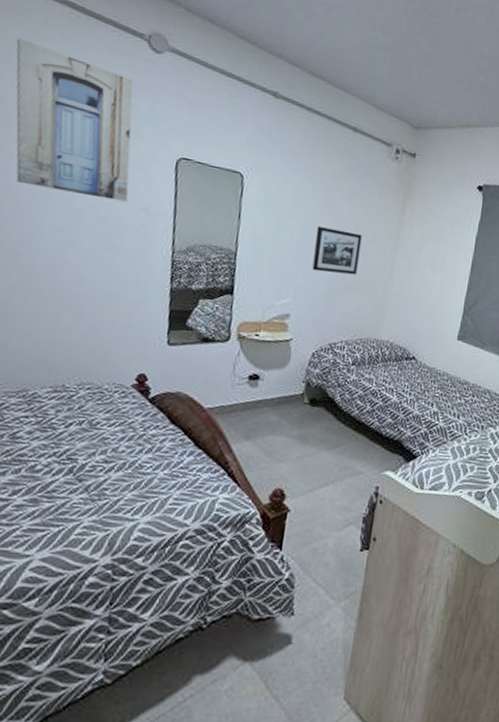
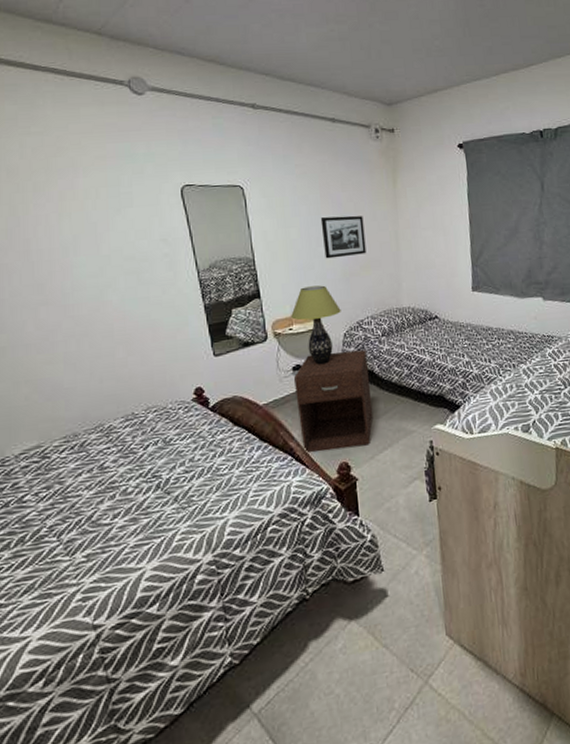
wall art: present [16,37,133,202] -> none [15,112,147,244]
nightstand: none [238,366,332,476] -> present [293,350,373,453]
table lamp: none [260,294,316,381] -> present [291,285,341,365]

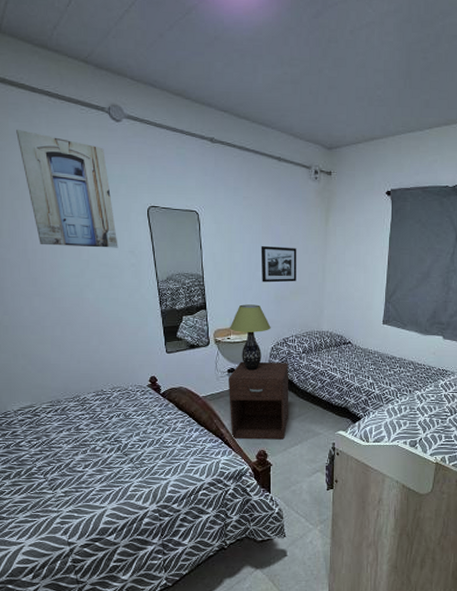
wall art: none [15,112,147,244] -> present [16,129,118,248]

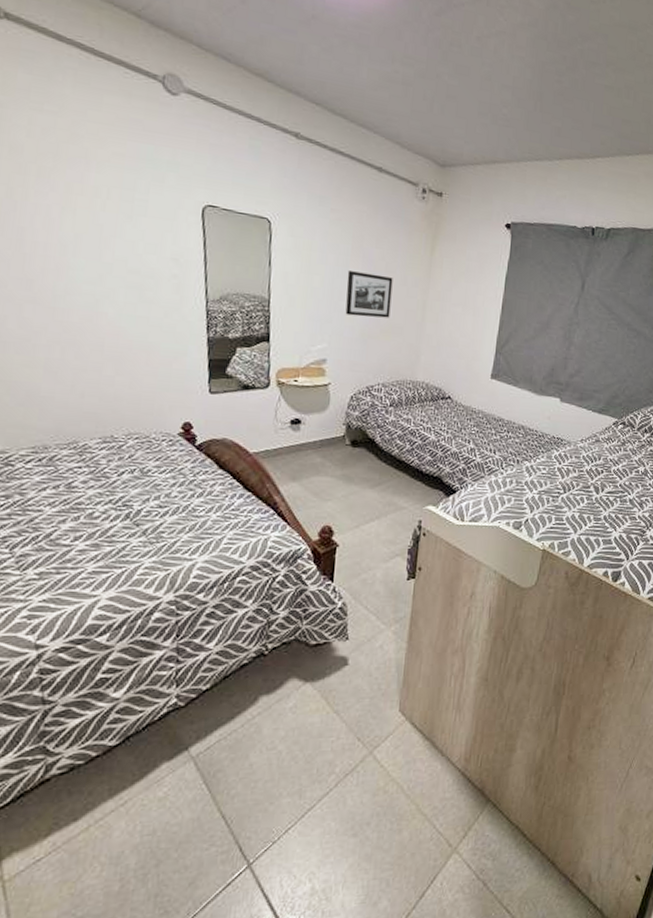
wall art: present [16,129,118,248] -> none [27,83,158,253]
nightstand: present [228,361,289,440] -> none [287,411,371,513]
table lamp: present [230,304,271,371] -> none [298,339,352,424]

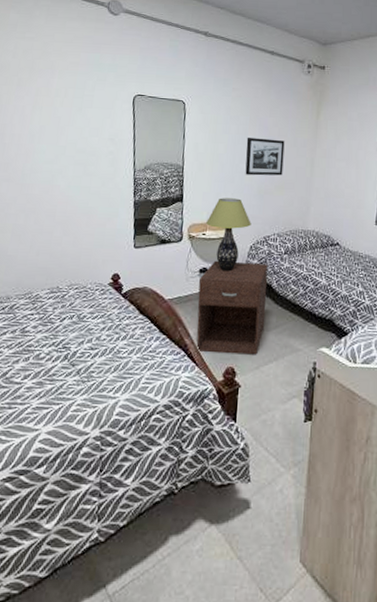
nightstand: none [287,411,371,513] -> present [196,260,268,355]
table lamp: none [298,339,352,424] -> present [206,198,251,272]

